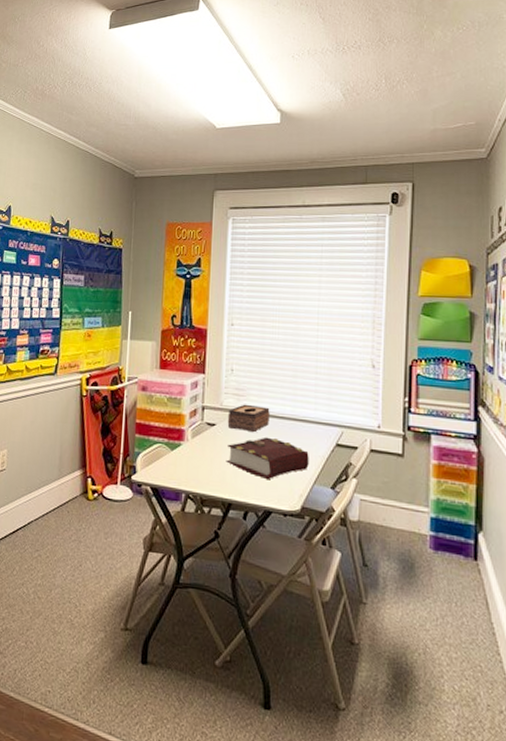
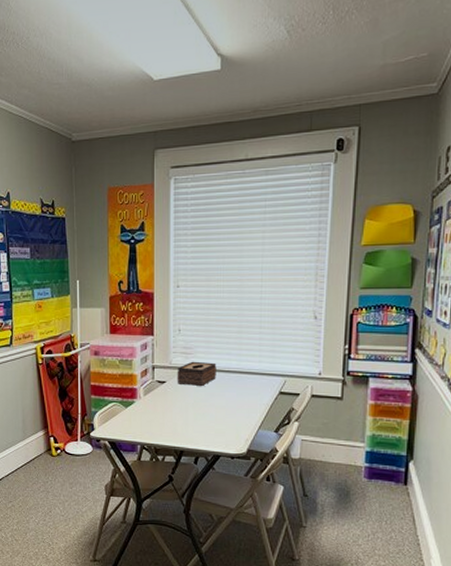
book: present [226,437,309,479] -> none [177,390,254,427]

